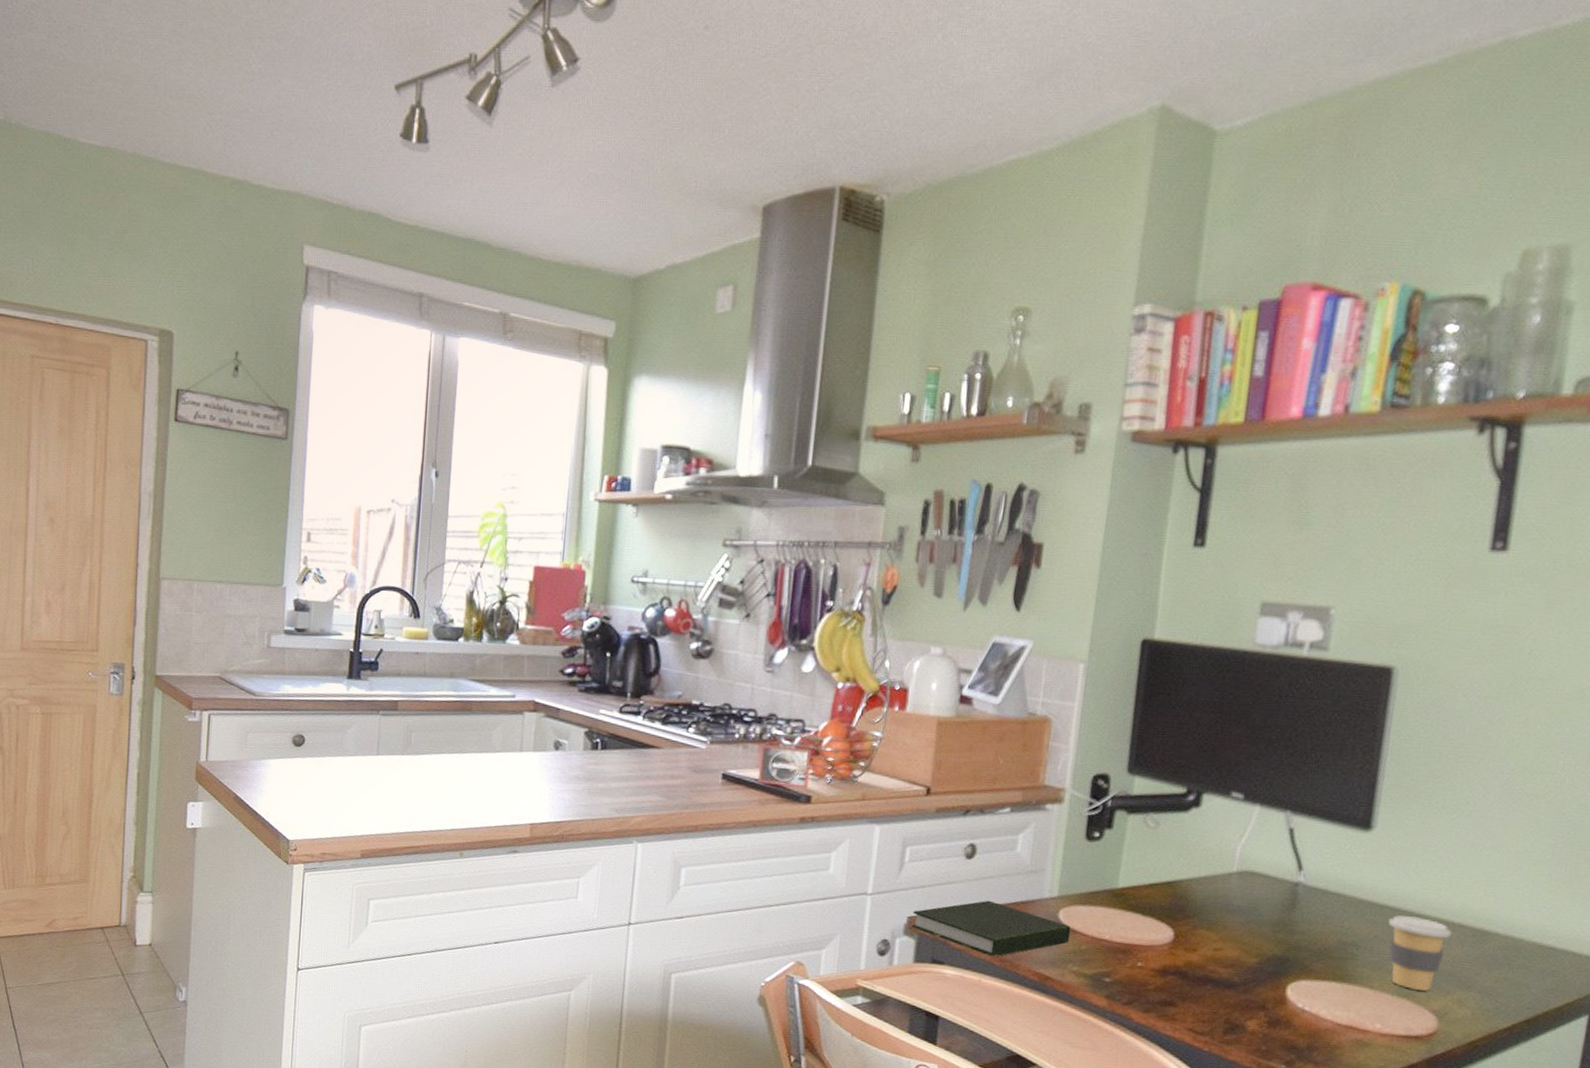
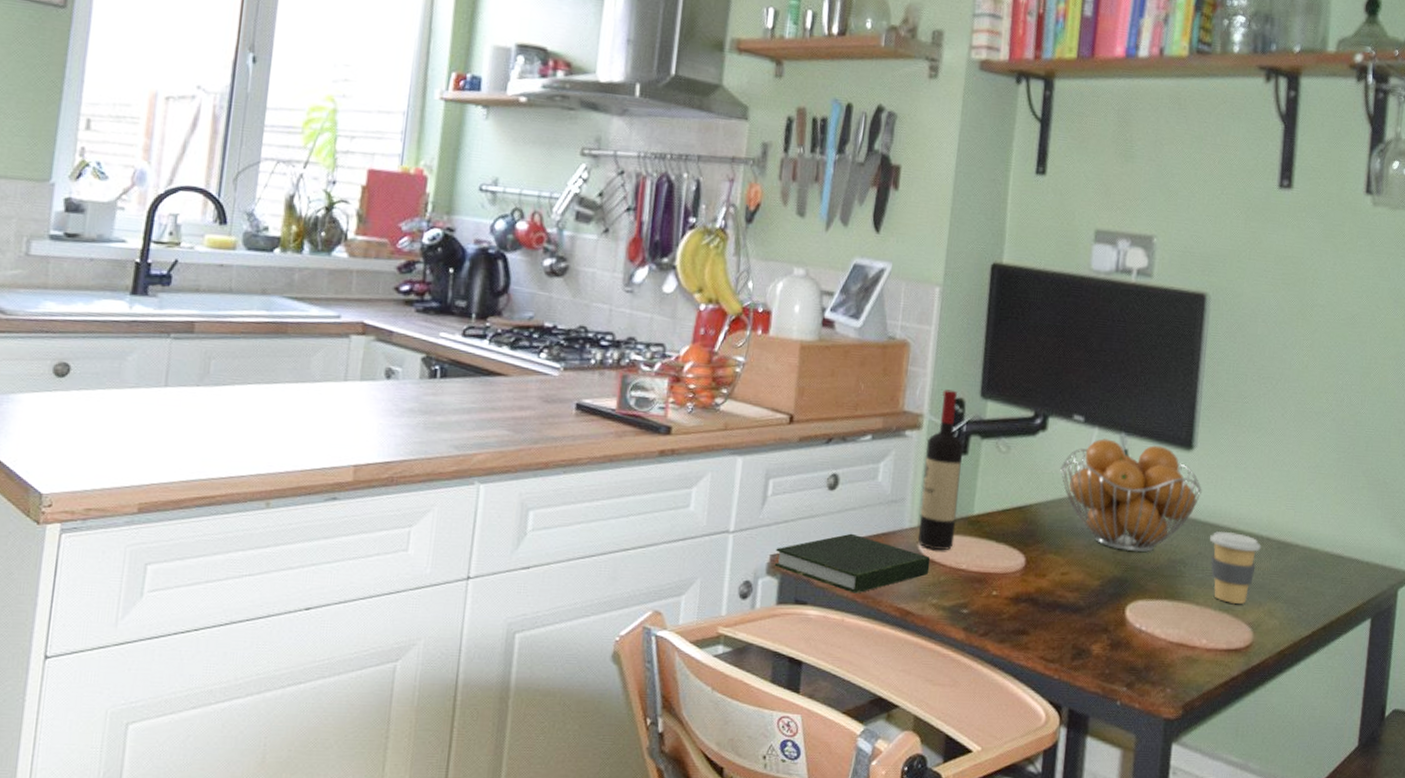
wine bottle: none [1057,765,1108,921] -> present [917,389,963,550]
fruit basket: none [1215,816,1381,933] -> present [1060,438,1202,553]

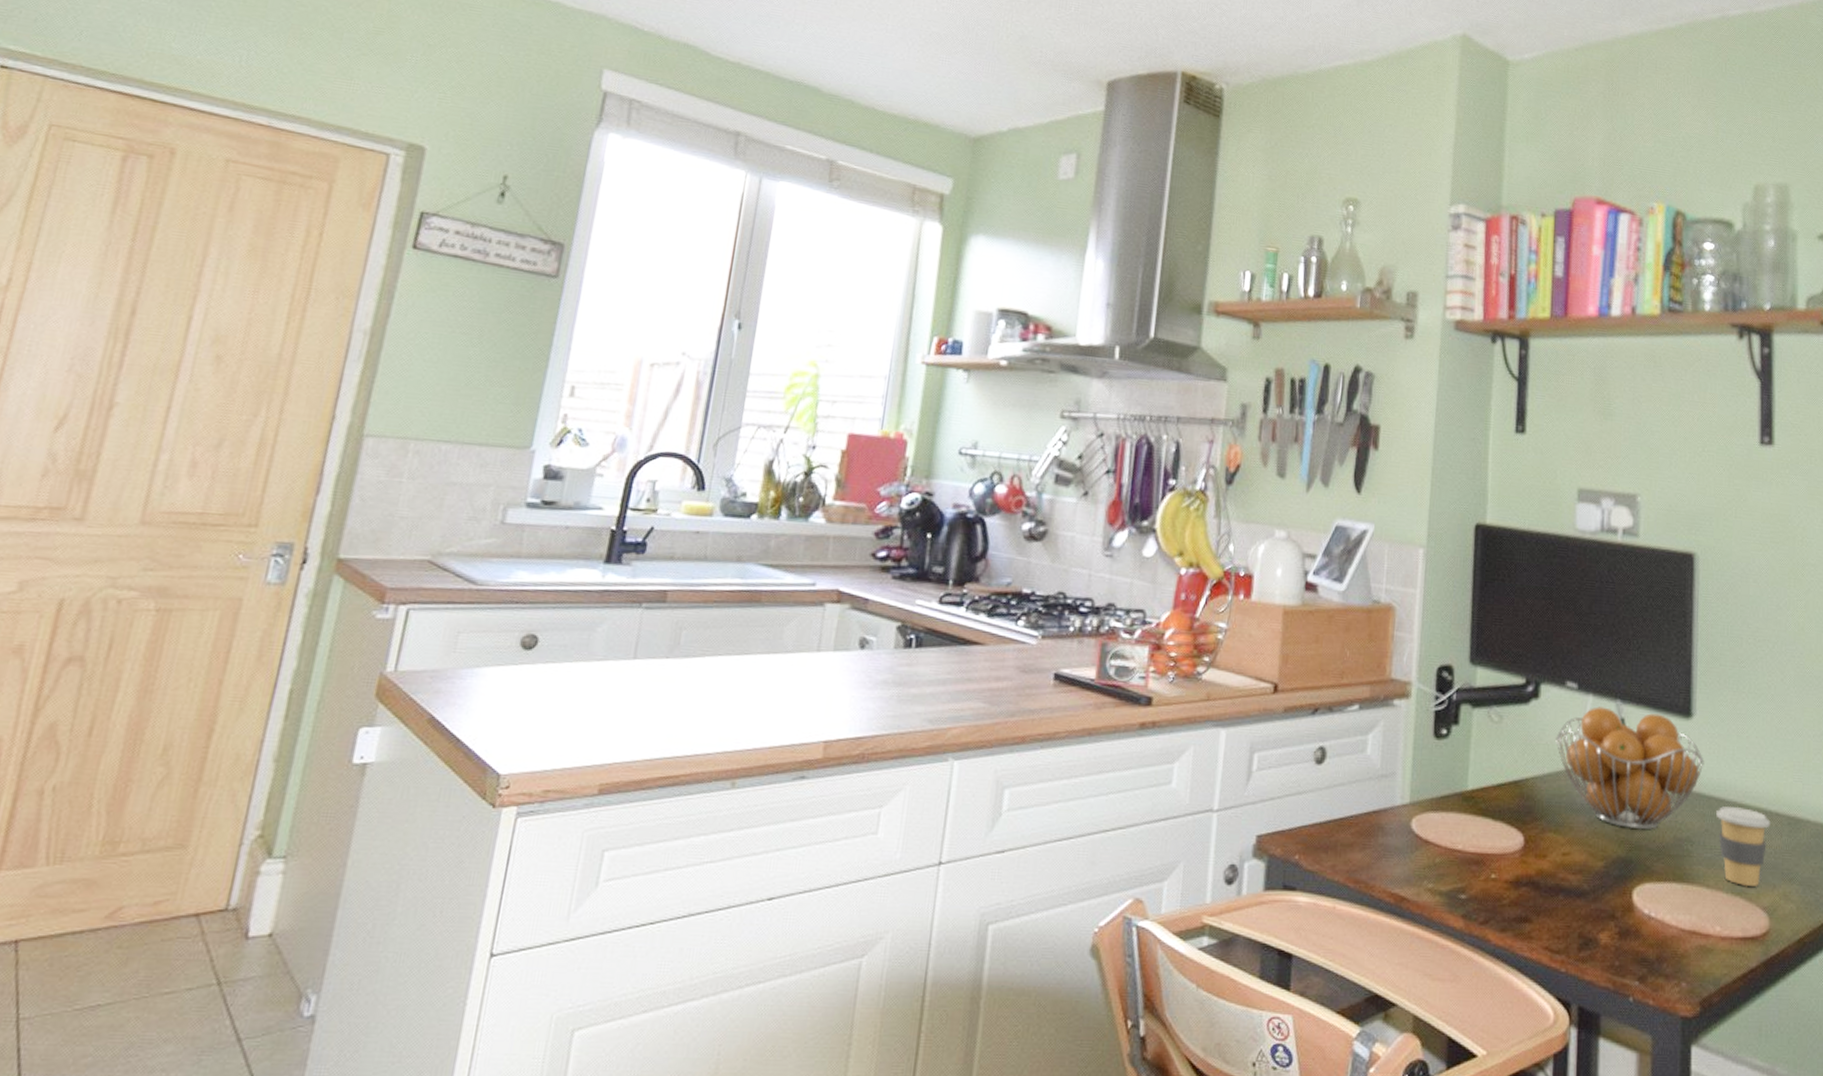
book: present [774,533,931,594] -> none [1260,811,1425,878]
wine bottle: present [917,389,963,550] -> none [1410,655,1454,829]

